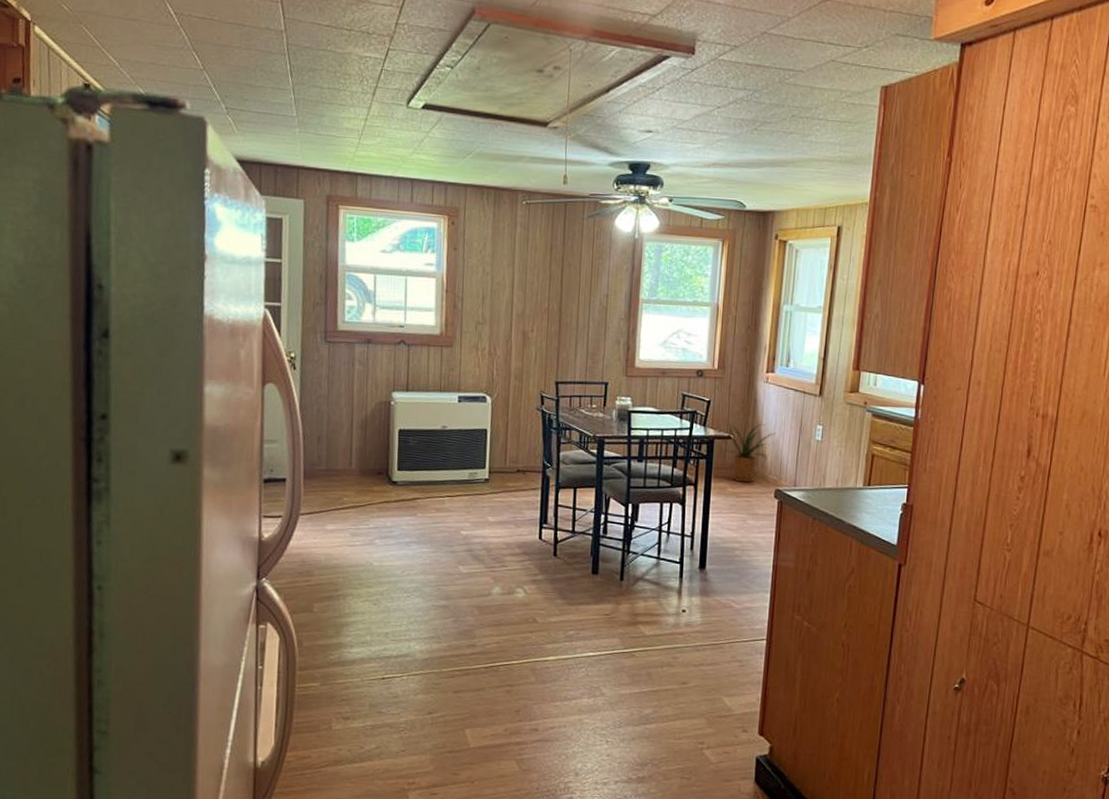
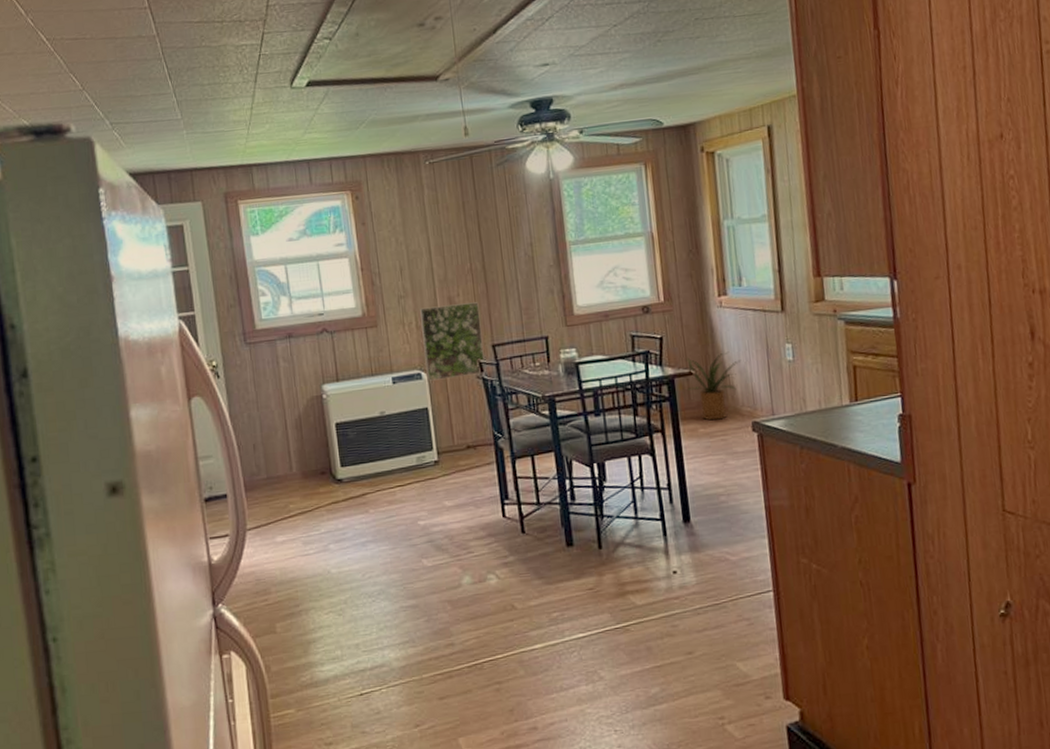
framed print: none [491,337,550,407] -> present [420,302,486,381]

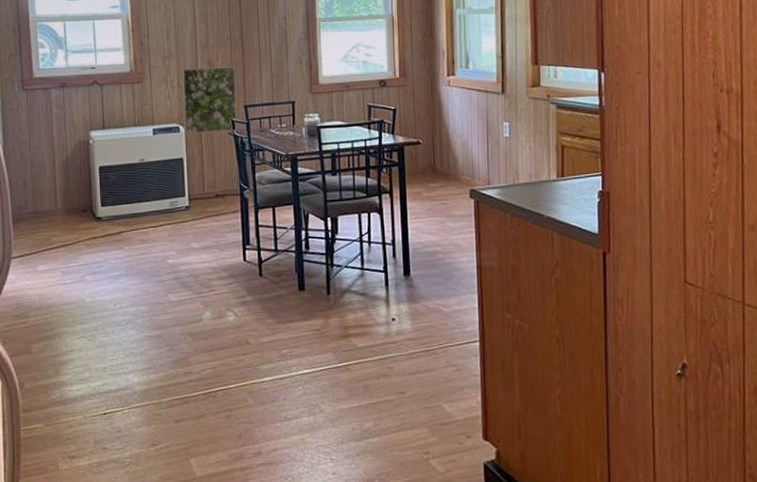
house plant: present [686,351,741,421] -> none [415,125,464,186]

